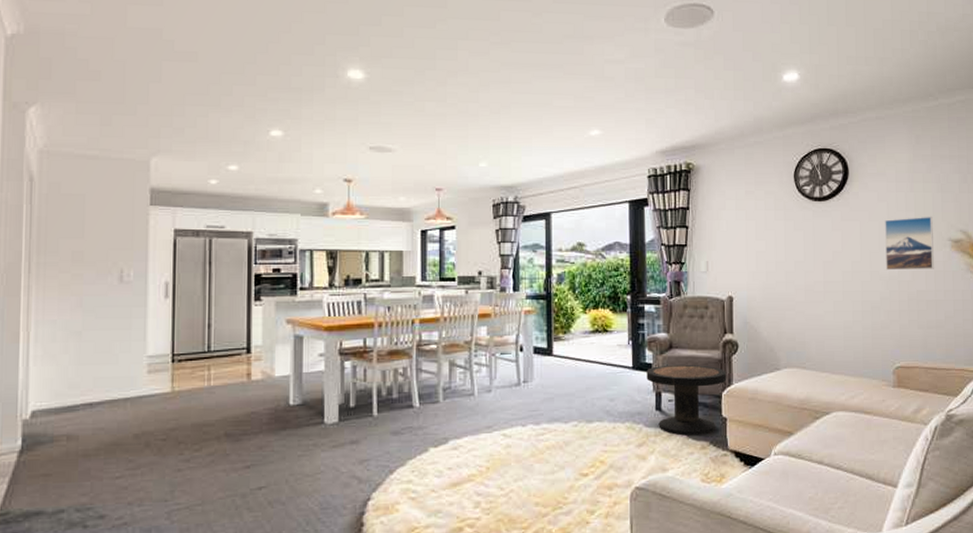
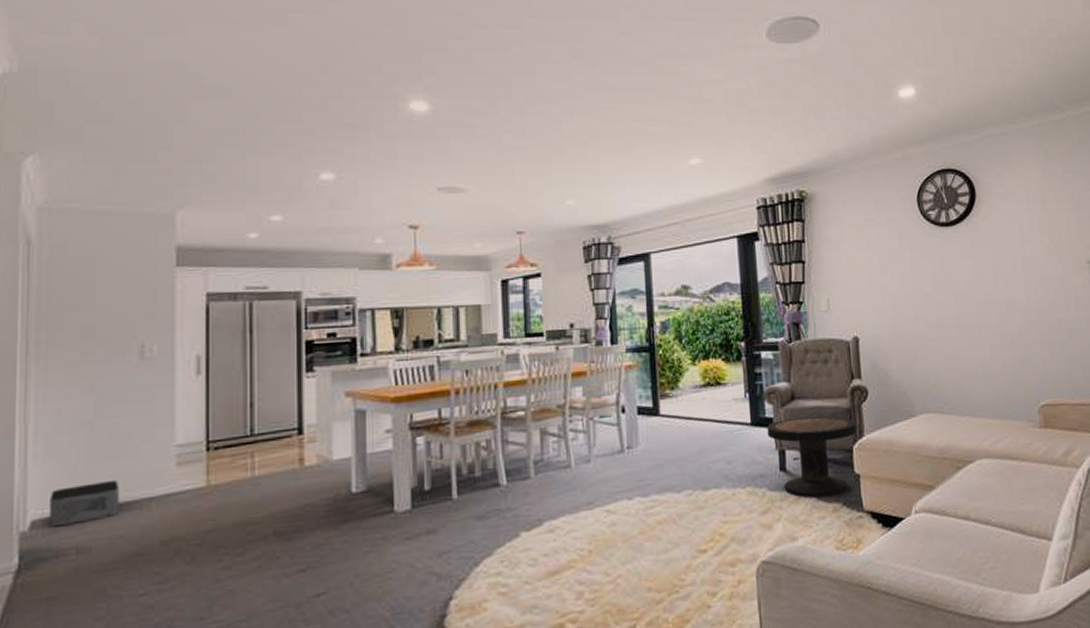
storage bin: none [45,383,102,417] -> present [48,481,120,528]
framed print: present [885,216,934,271] -> none [1018,237,1074,299]

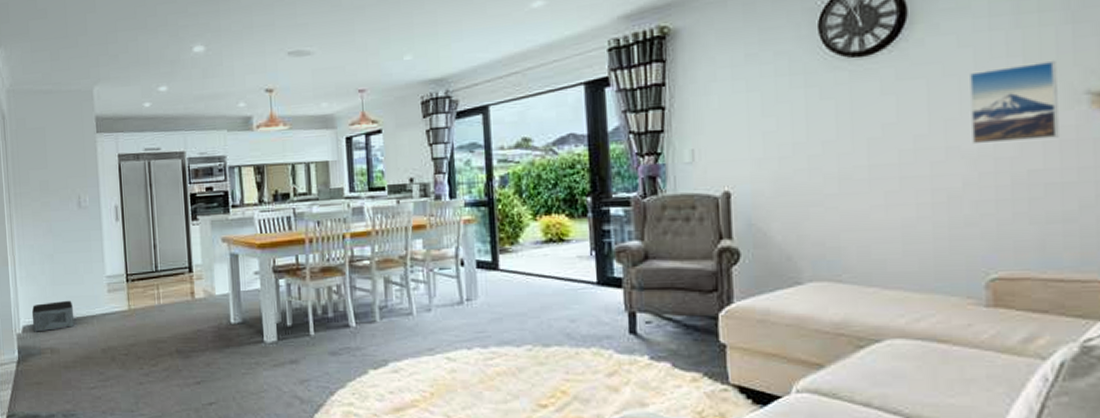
side table: present [767,416,858,498] -> none [615,278,725,365]
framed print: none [1018,237,1074,299] -> present [970,60,1059,145]

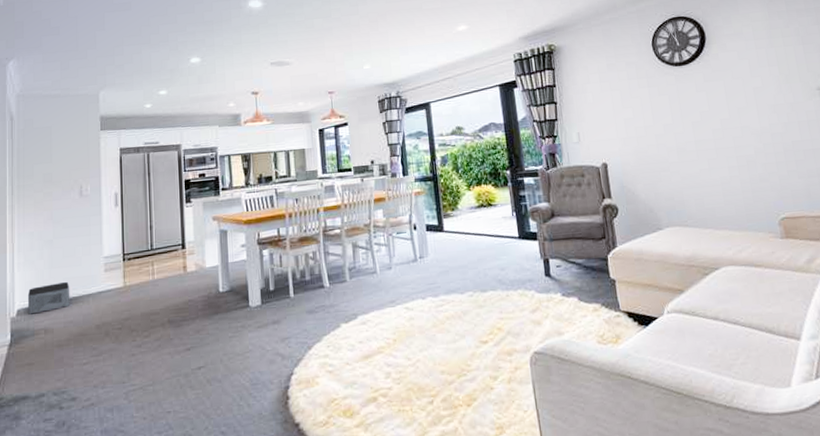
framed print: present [970,60,1059,145] -> none [748,68,807,125]

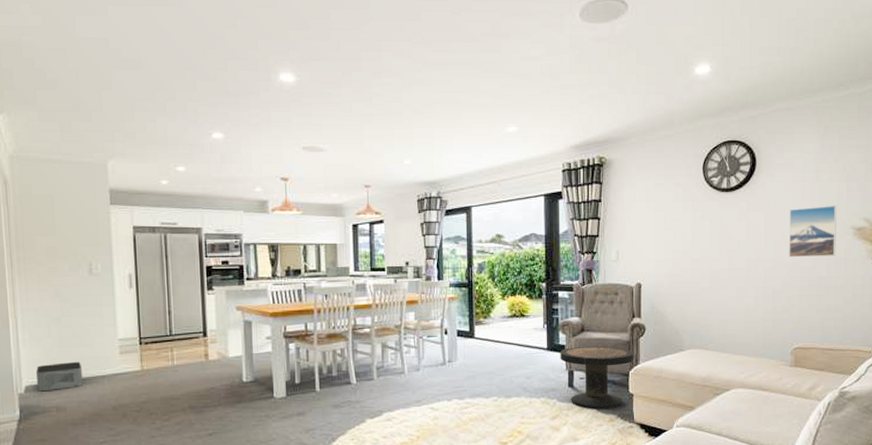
side table: none [532,230,611,300] -> present [560,346,634,410]
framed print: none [748,68,807,125] -> present [789,205,837,258]

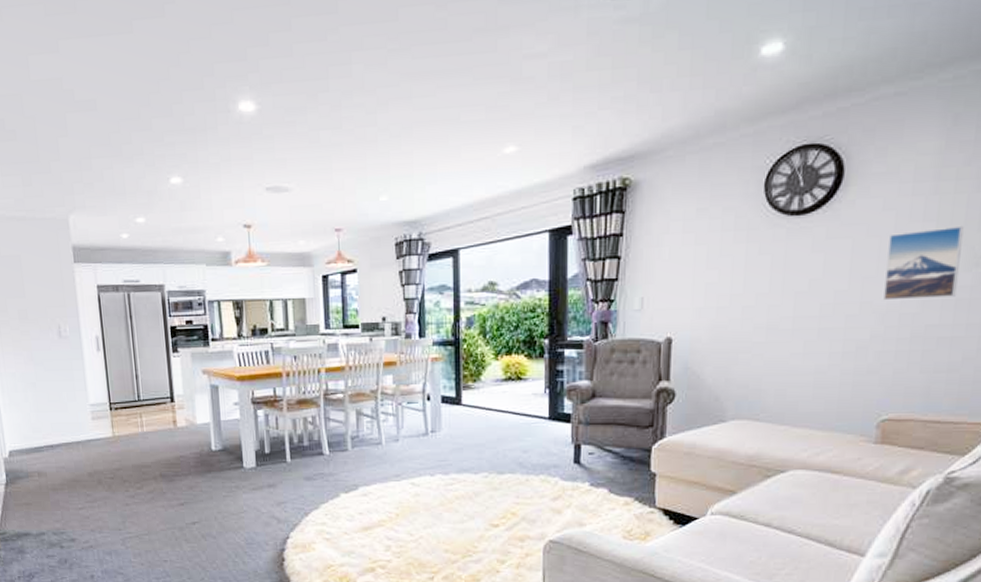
storage bin: present [35,362,84,392] -> none [17,428,61,457]
side table: present [560,346,634,410] -> none [564,415,659,491]

